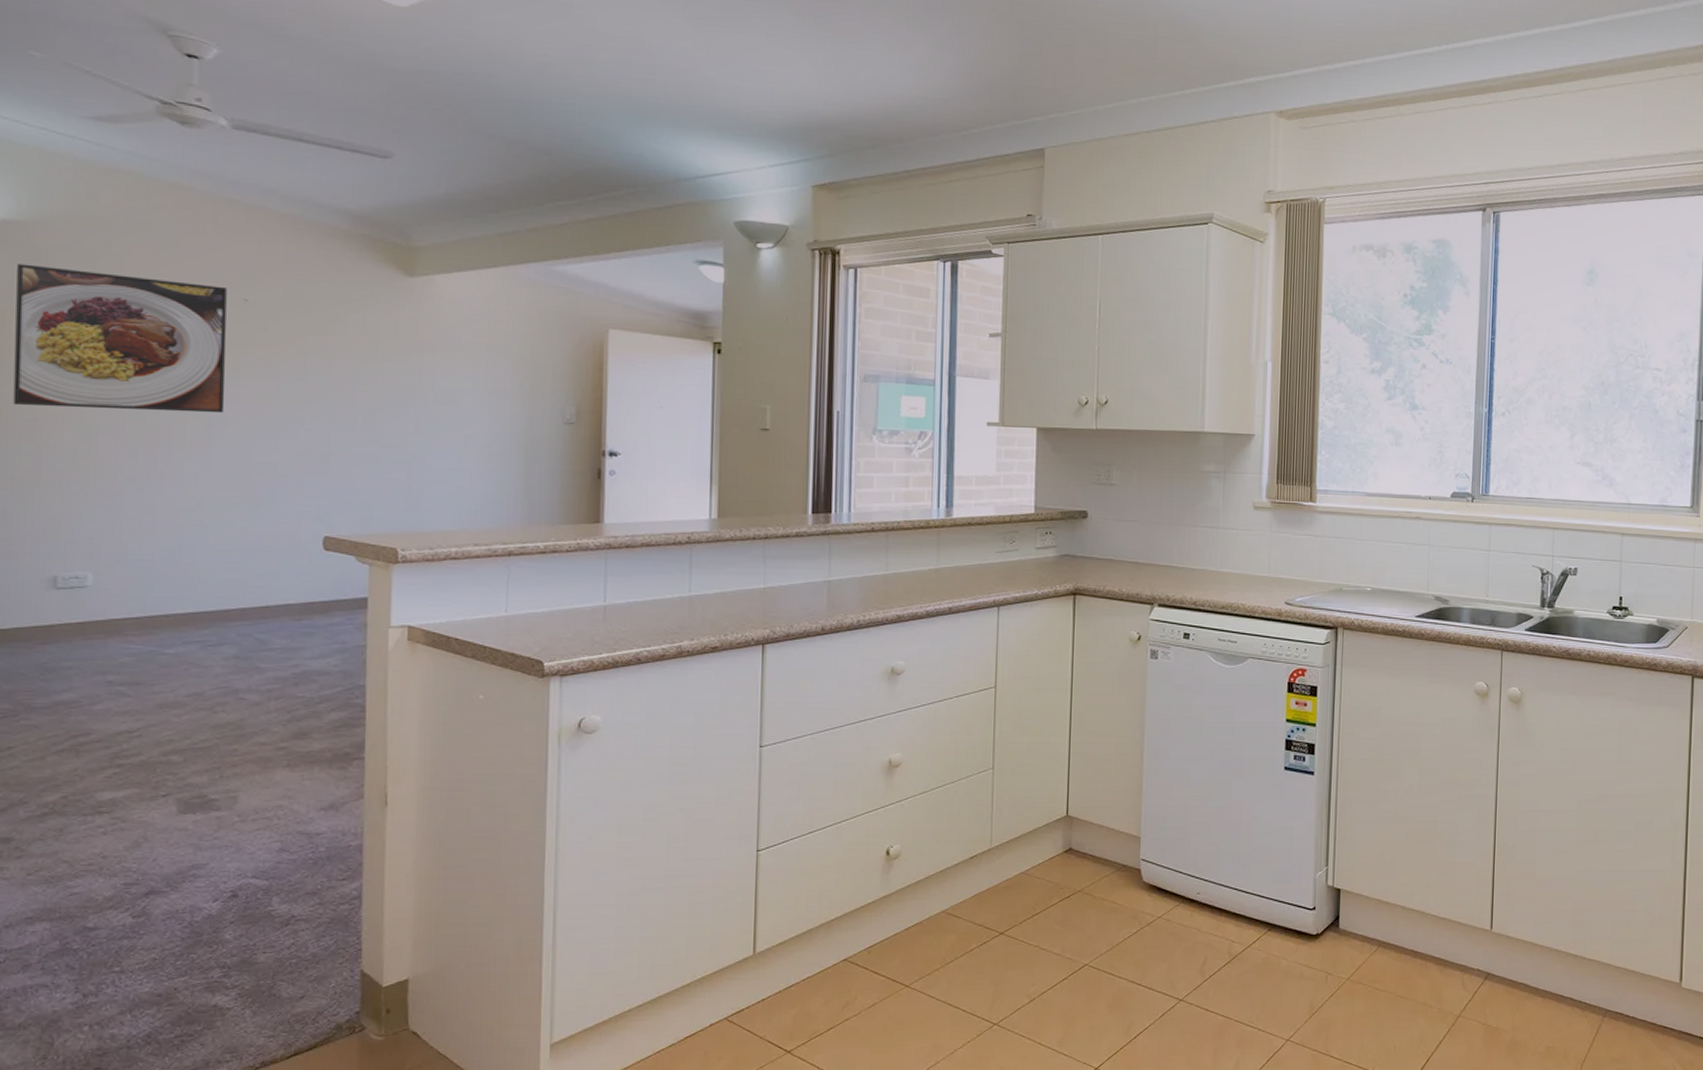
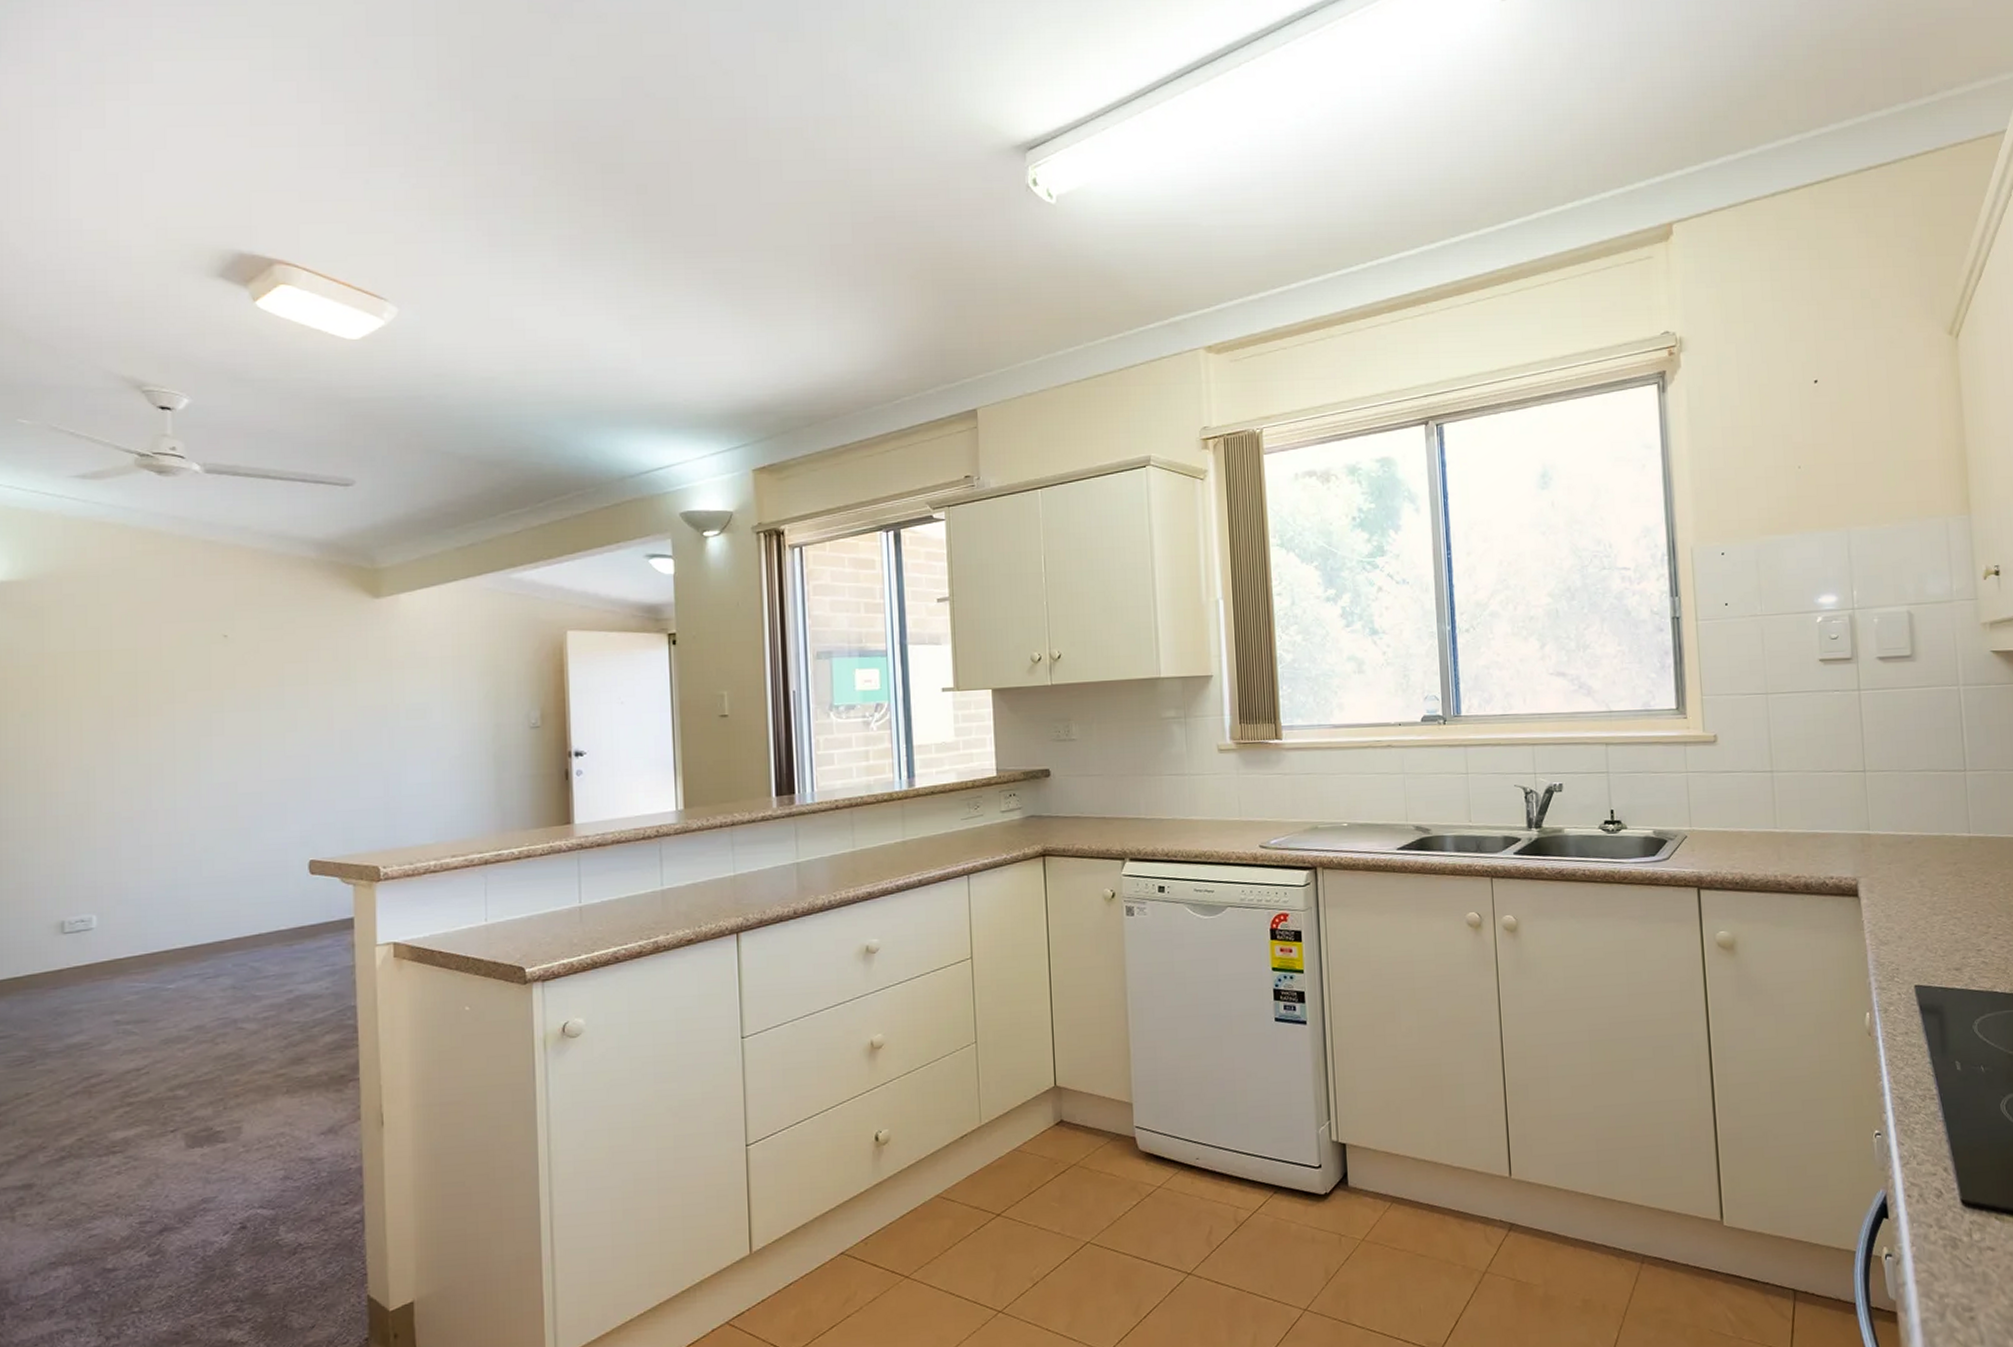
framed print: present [13,264,227,414] -> none [16,621,211,758]

